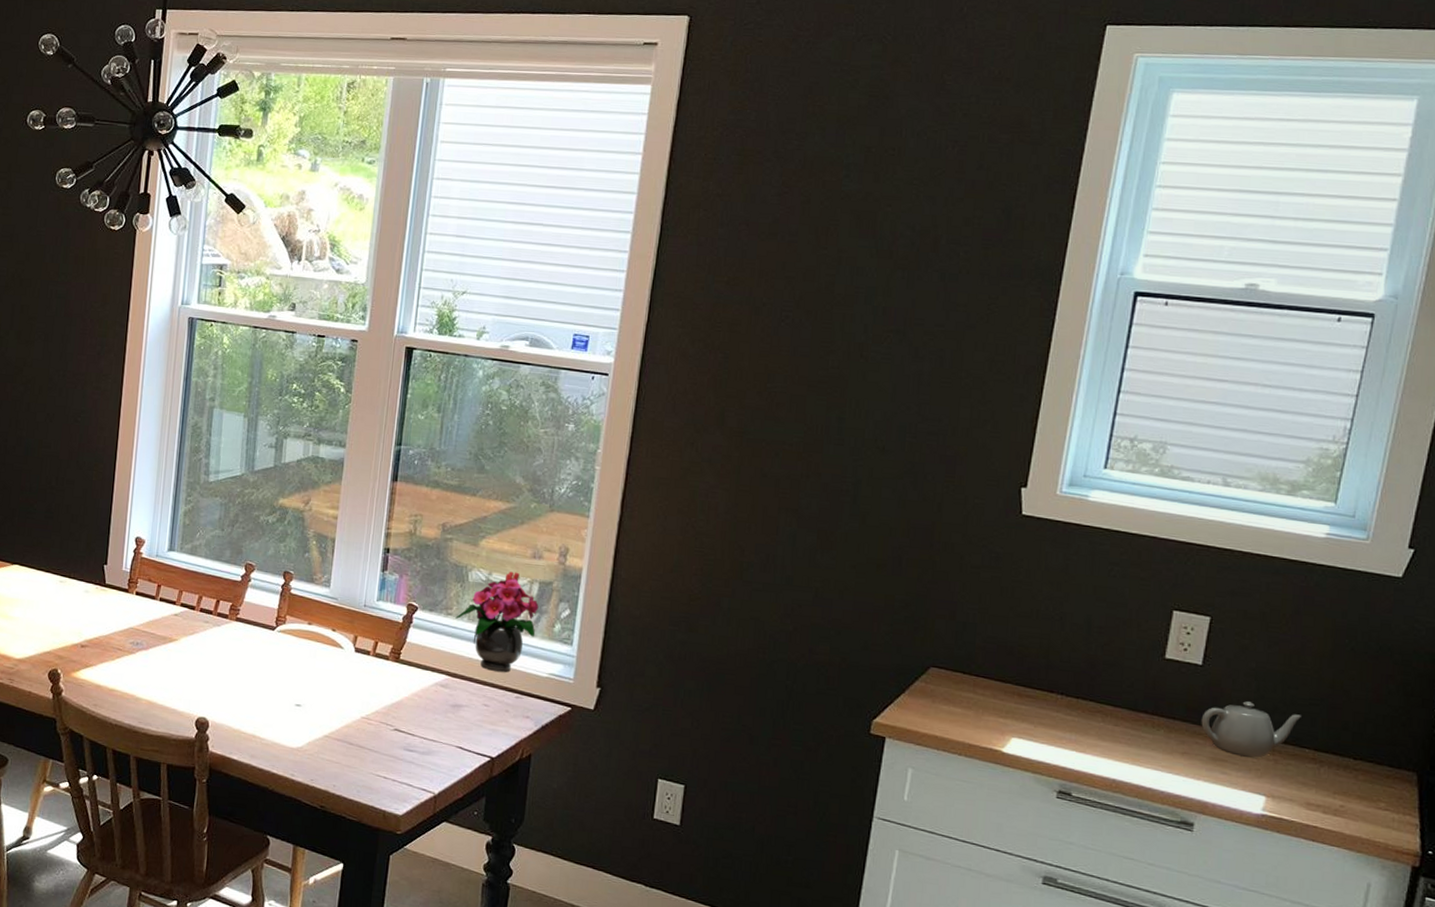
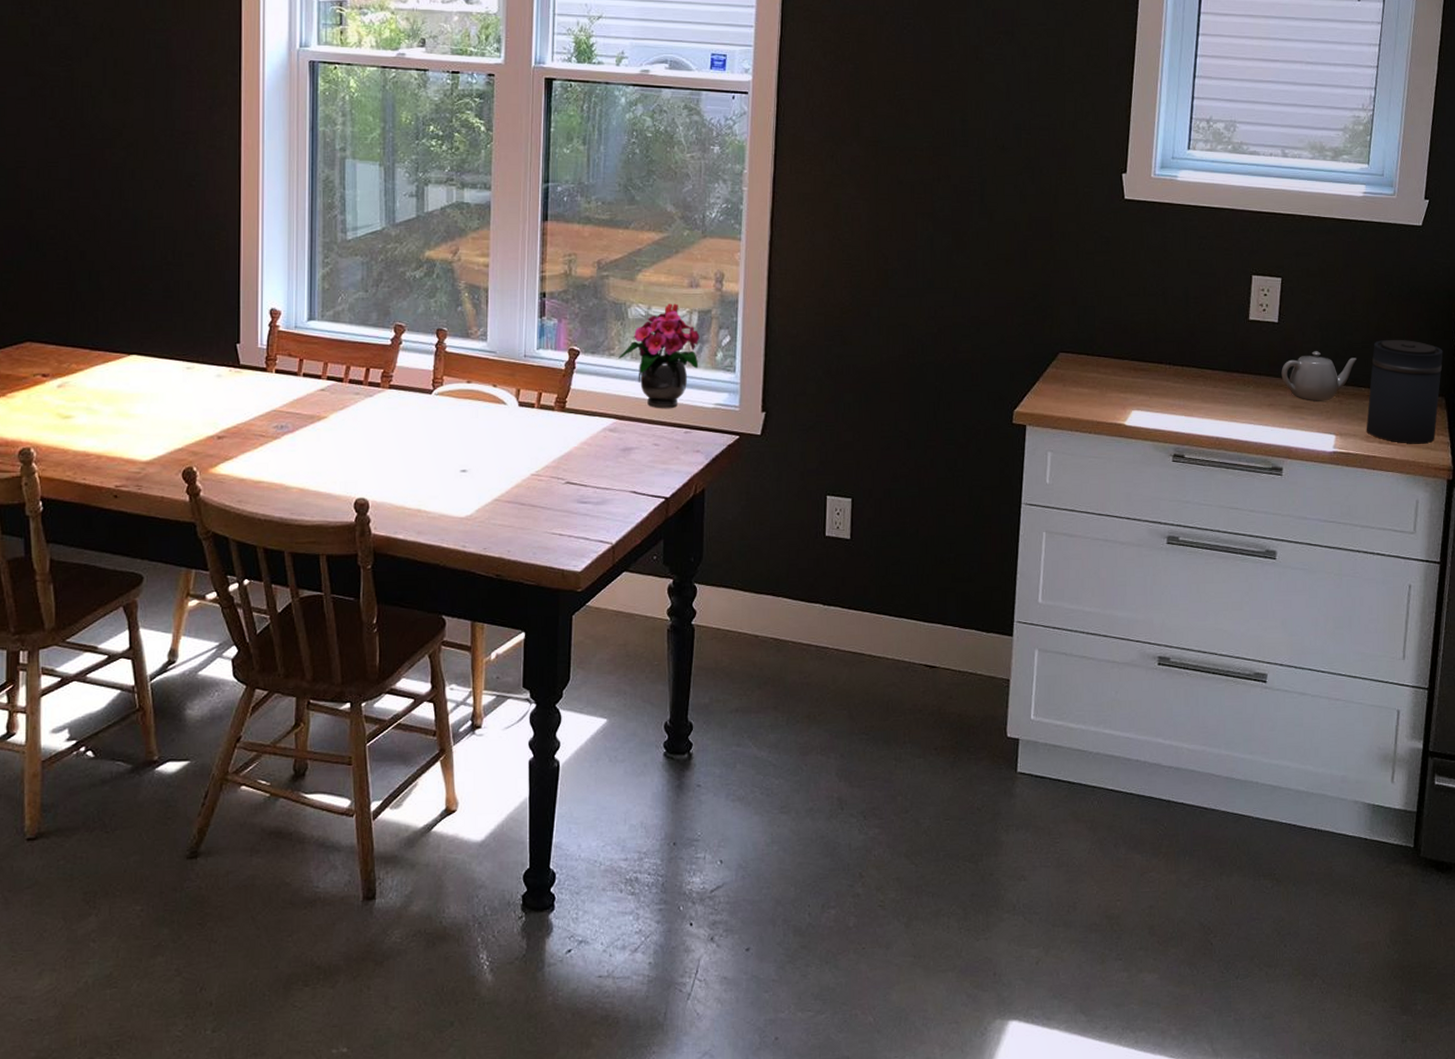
cylinder: none [1306,699,1419,821] -> present [1366,339,1443,444]

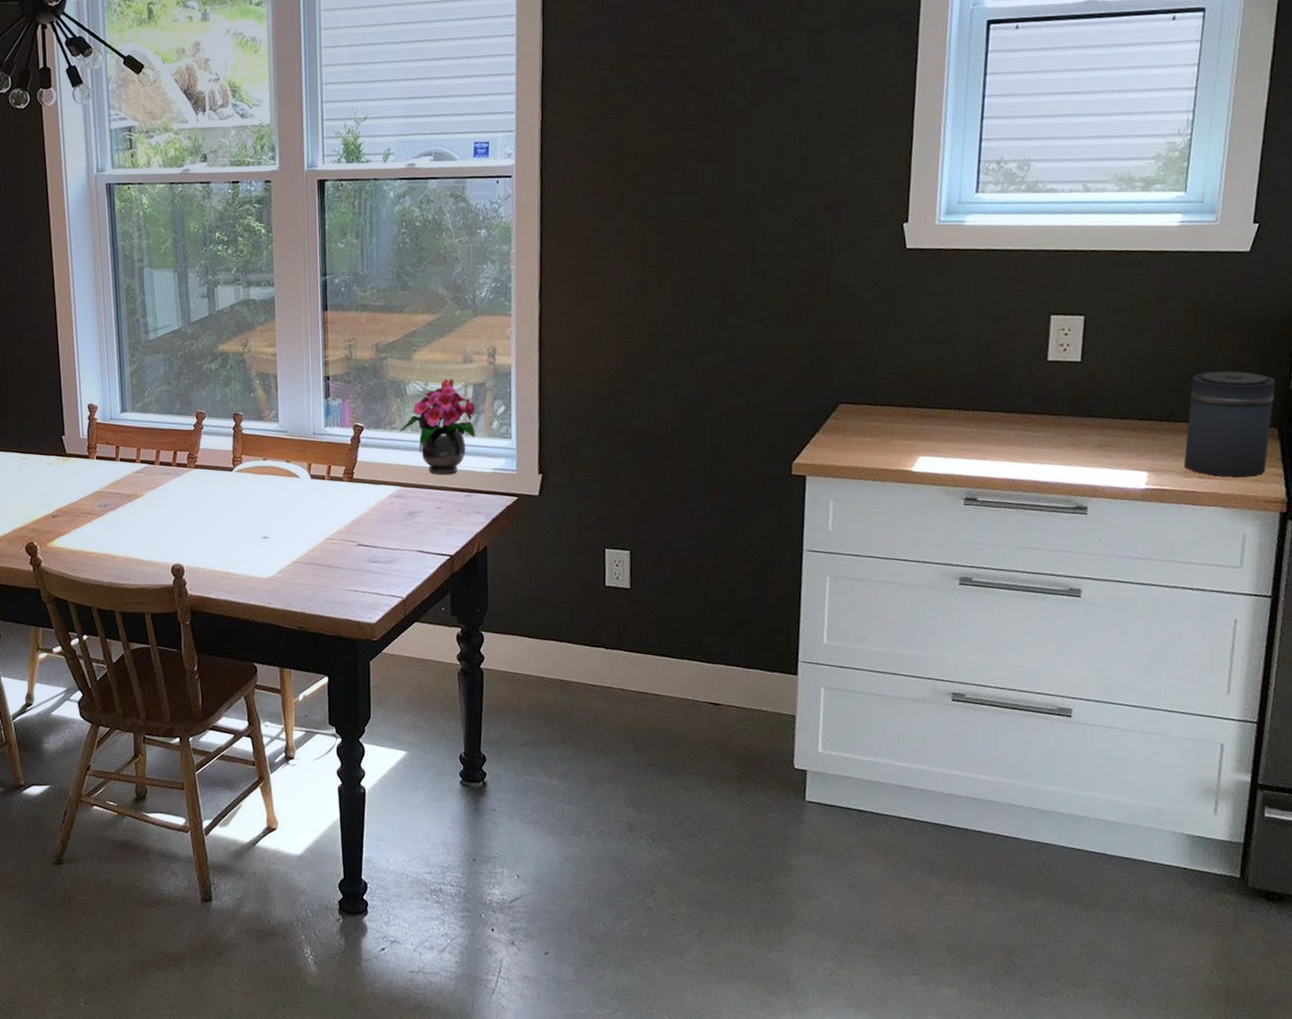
teapot: present [1281,351,1357,401] -> none [1085,388,1172,439]

